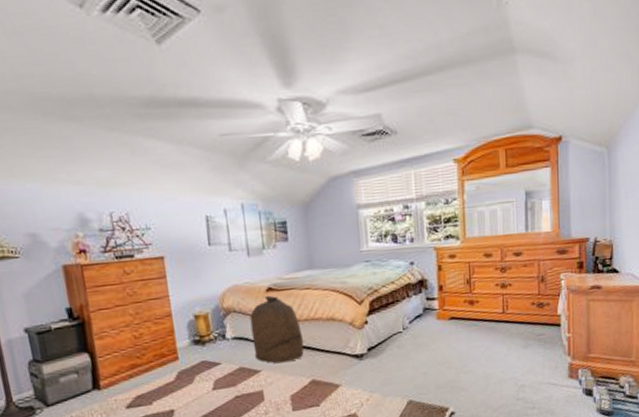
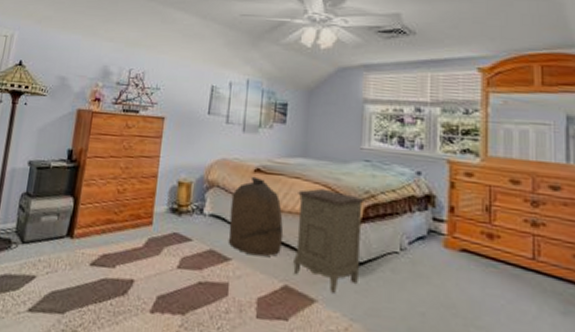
nightstand: none [310,292,372,376] -> present [293,188,365,293]

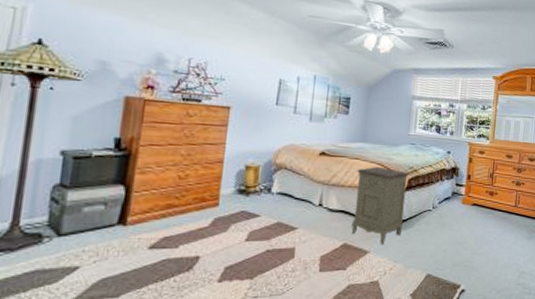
bag: present [228,176,284,257] -> none [294,159,344,224]

